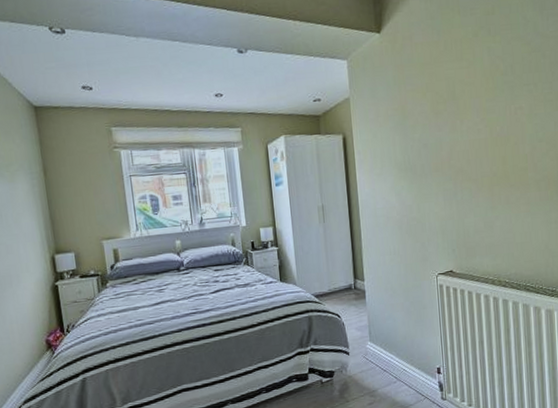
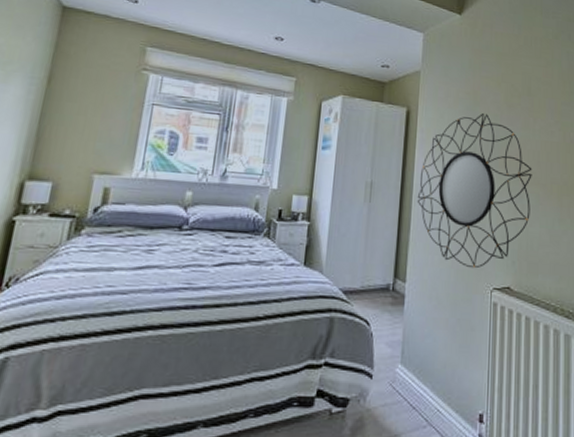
home mirror: none [363,125,465,261] -> present [417,113,532,269]

